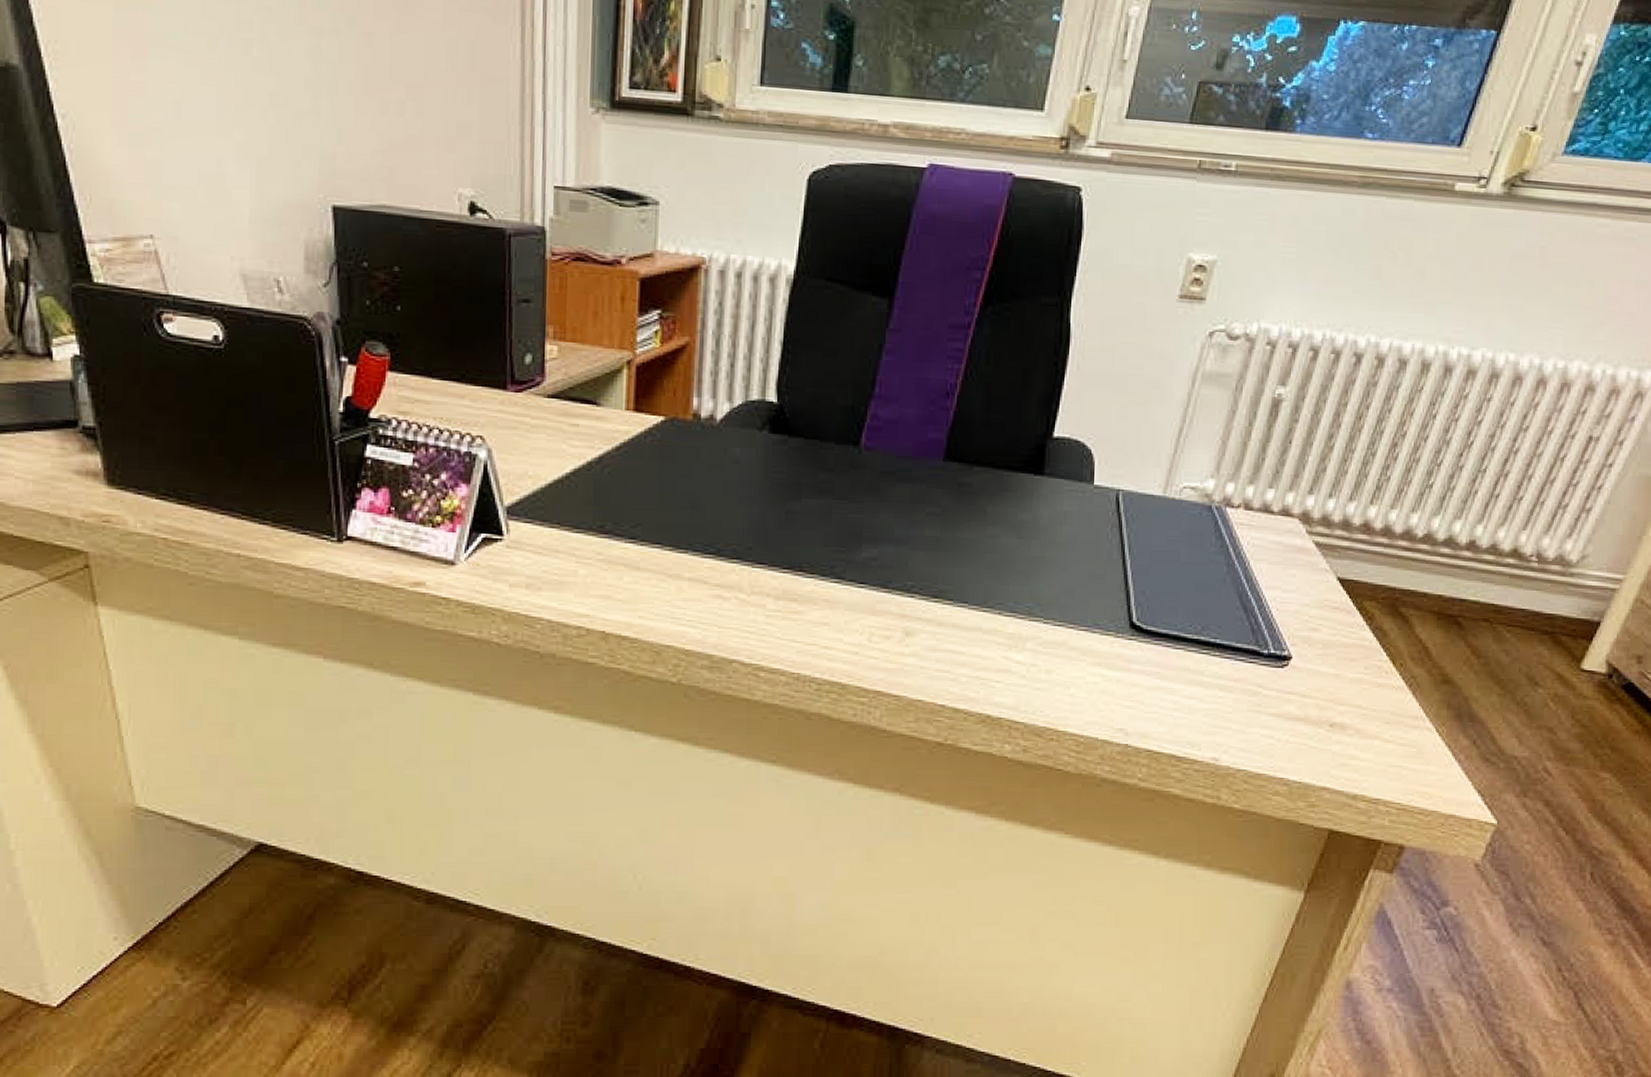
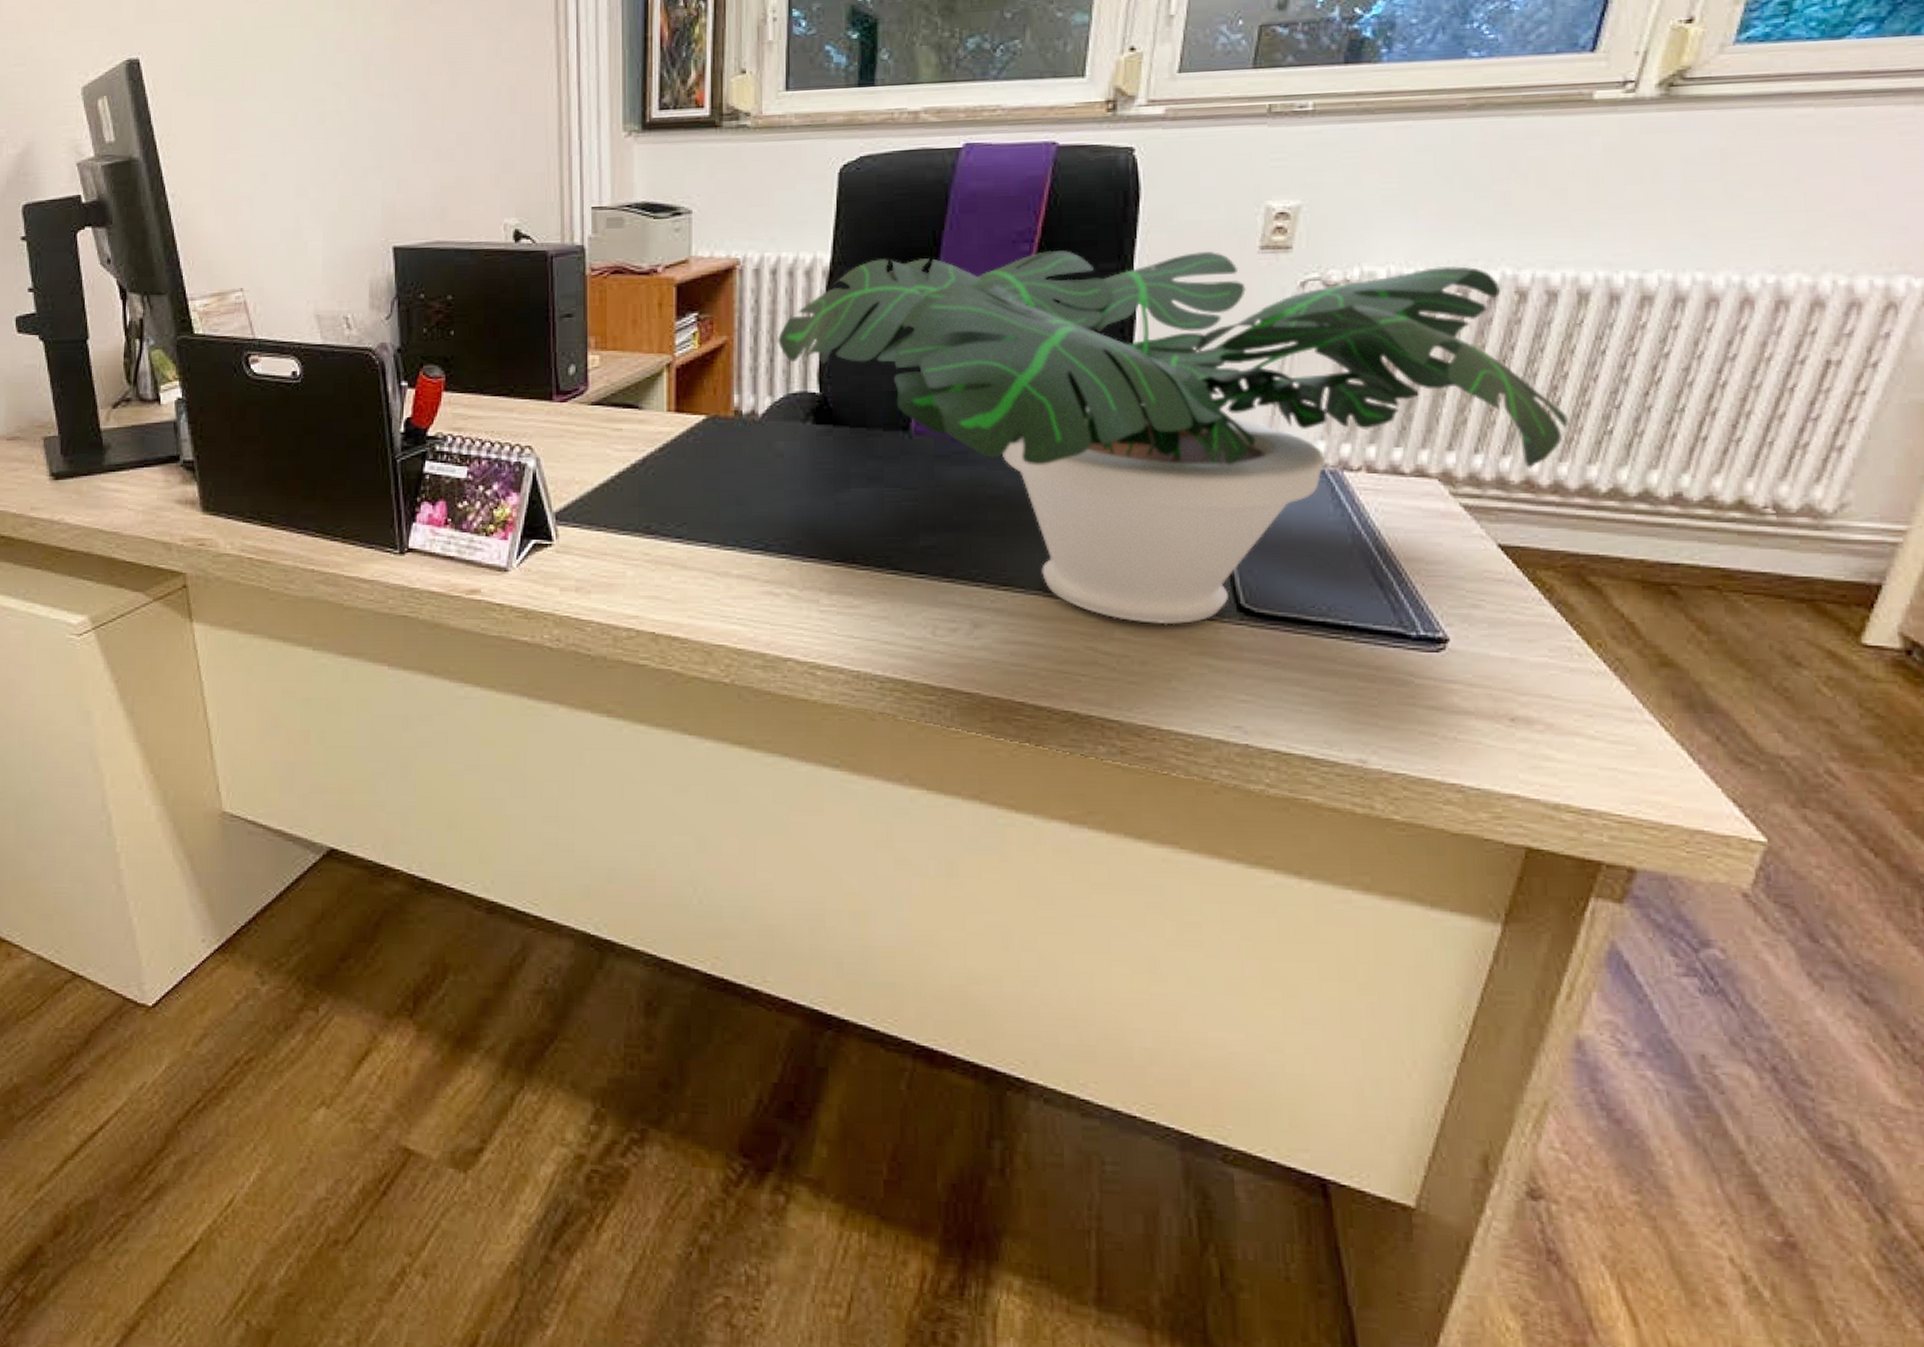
potted plant: none [738,272,1402,639] -> present [777,250,1568,625]

